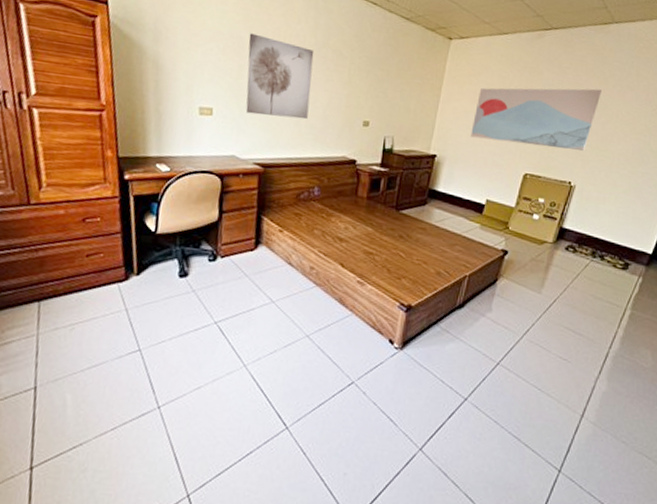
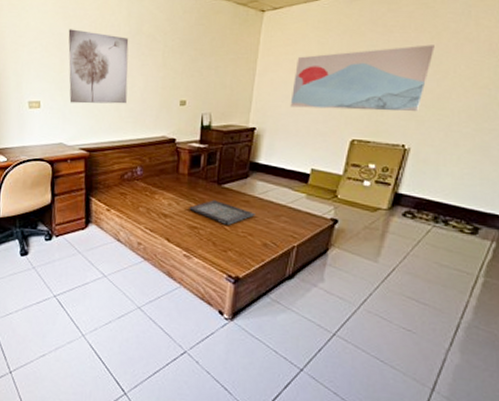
serving tray: none [365,225,431,253] -> present [189,199,255,226]

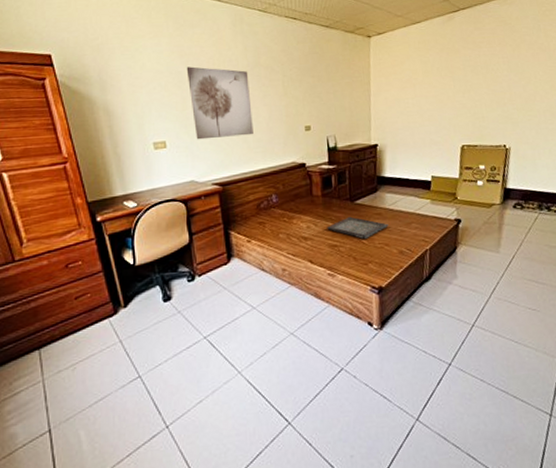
wall art: present [290,45,435,112] -> none [404,56,517,122]

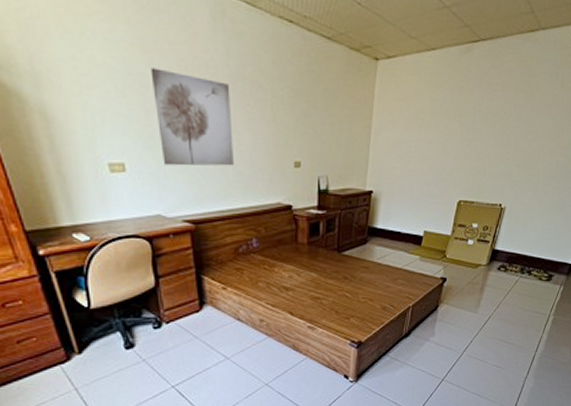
serving tray: present [327,216,389,240] -> none [310,268,375,294]

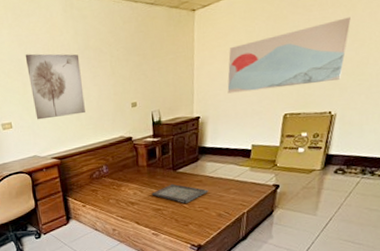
serving tray: none [310,268,375,294] -> present [151,183,209,204]
wall art: none [405,105,529,172] -> present [227,17,351,94]

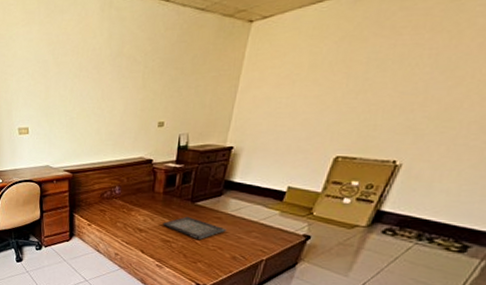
wall art: present [25,53,85,120] -> none [52,55,110,129]
wall art: present [227,17,351,94] -> none [272,46,452,125]

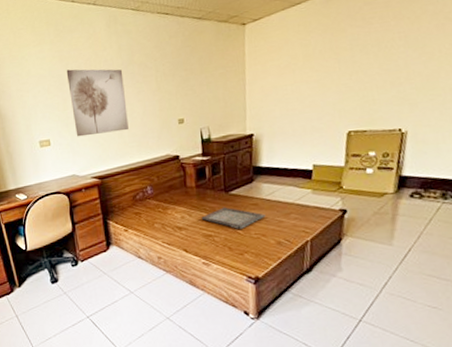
wall art: none [52,55,110,129] -> present [66,69,129,137]

